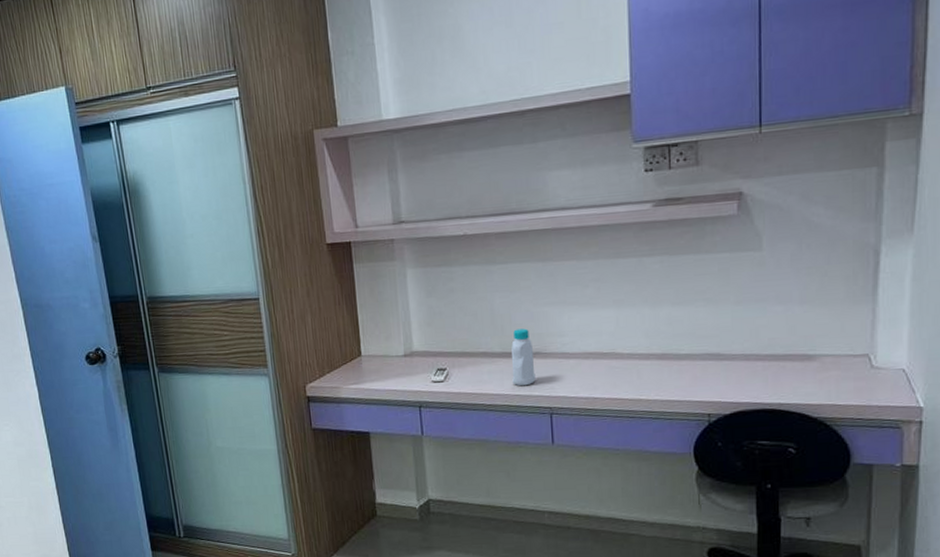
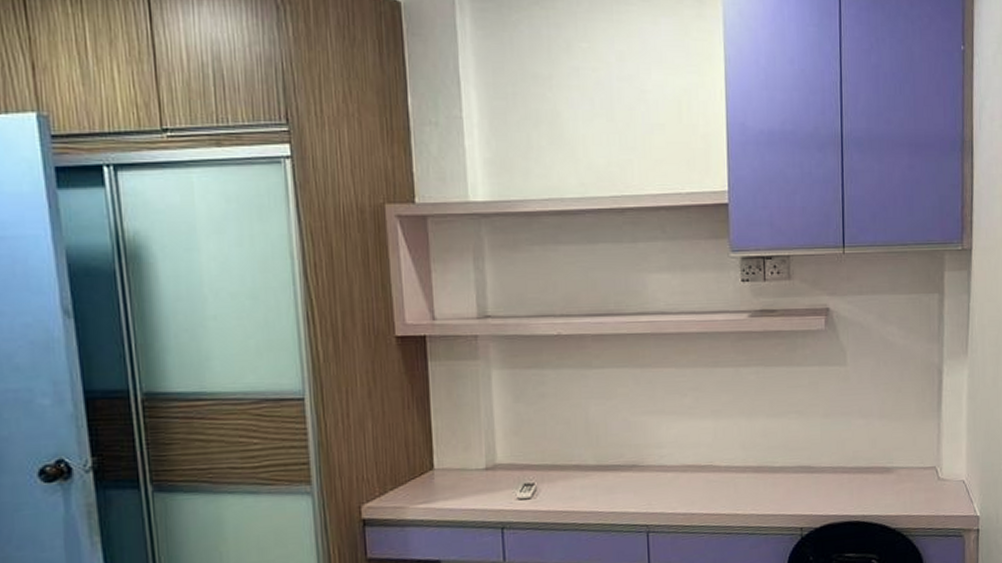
bottle: present [511,328,536,386] -> none [606,439,632,503]

